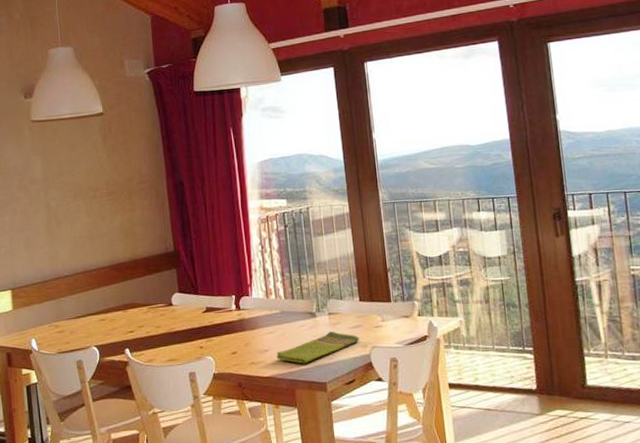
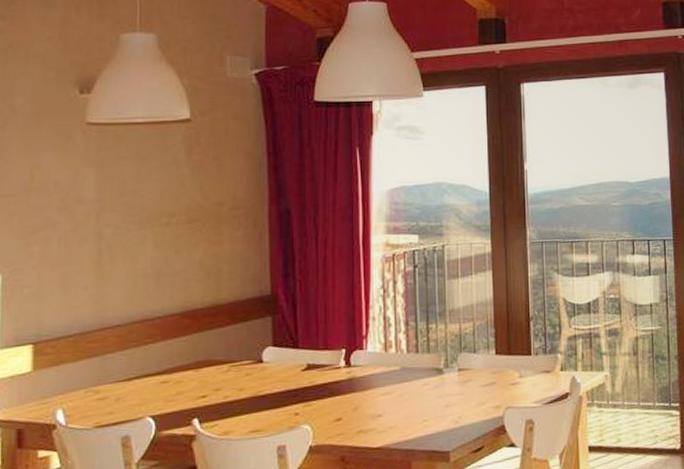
dish towel: present [276,331,360,364] -> none [391,390,493,430]

